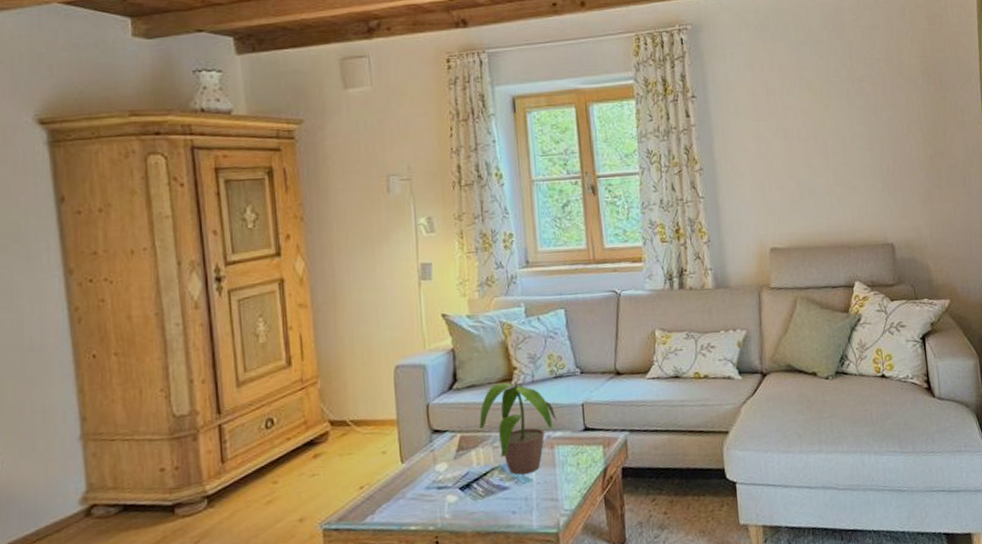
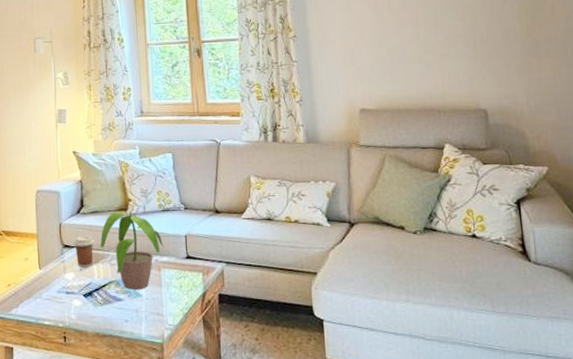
coffee cup: none [445,415,471,455] -> present [74,235,94,267]

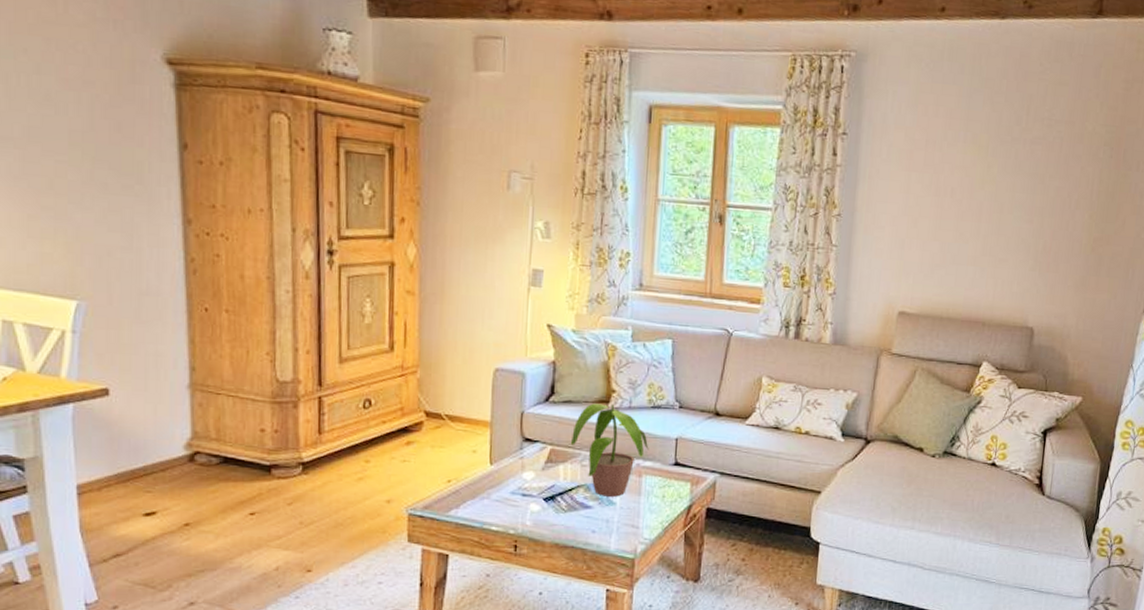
coffee cup: present [74,235,94,267] -> none [537,428,563,467]

